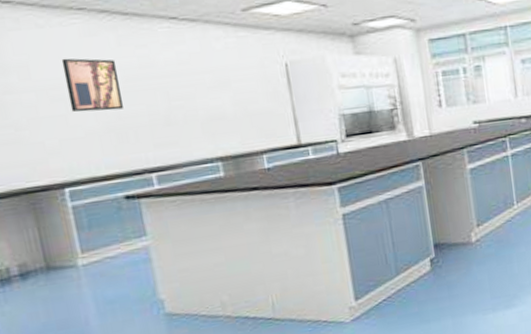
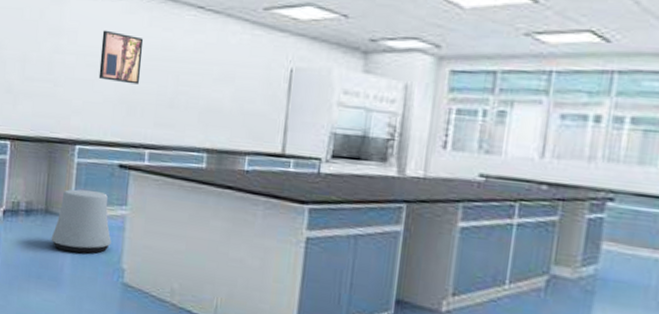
stool: none [63,229,140,304] -> present [51,189,112,254]

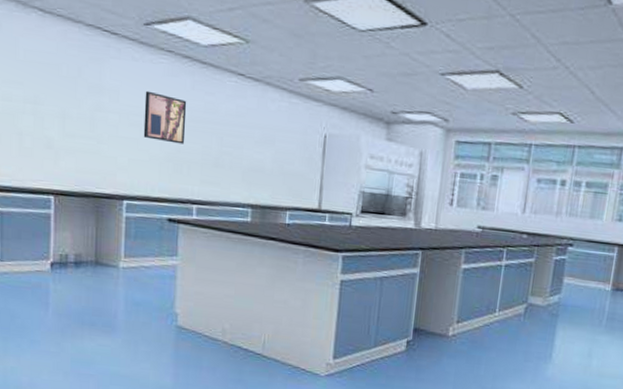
stool: present [51,189,112,254] -> none [103,242,164,301]

